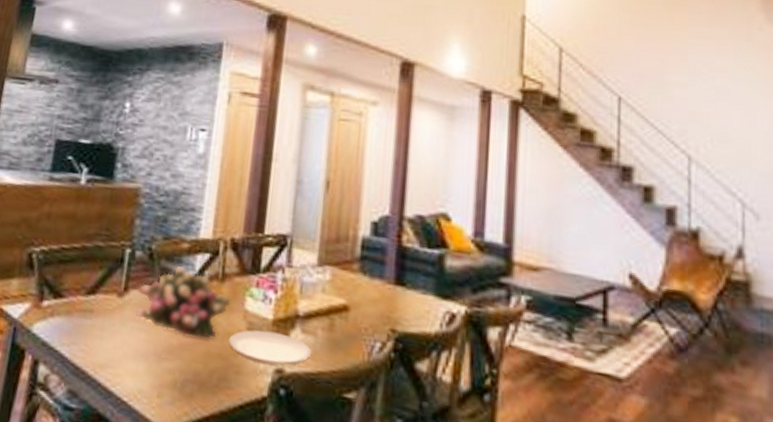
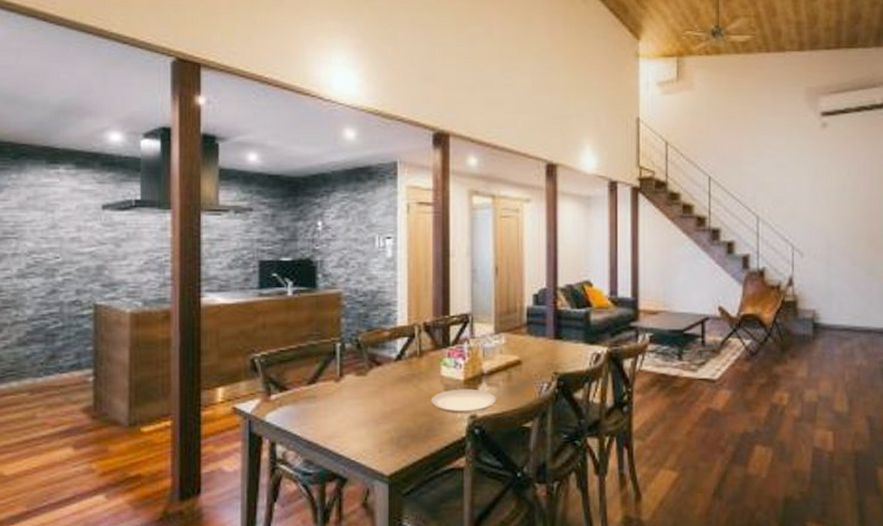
flower arrangement: present [135,266,231,339] -> none [352,351,429,403]

